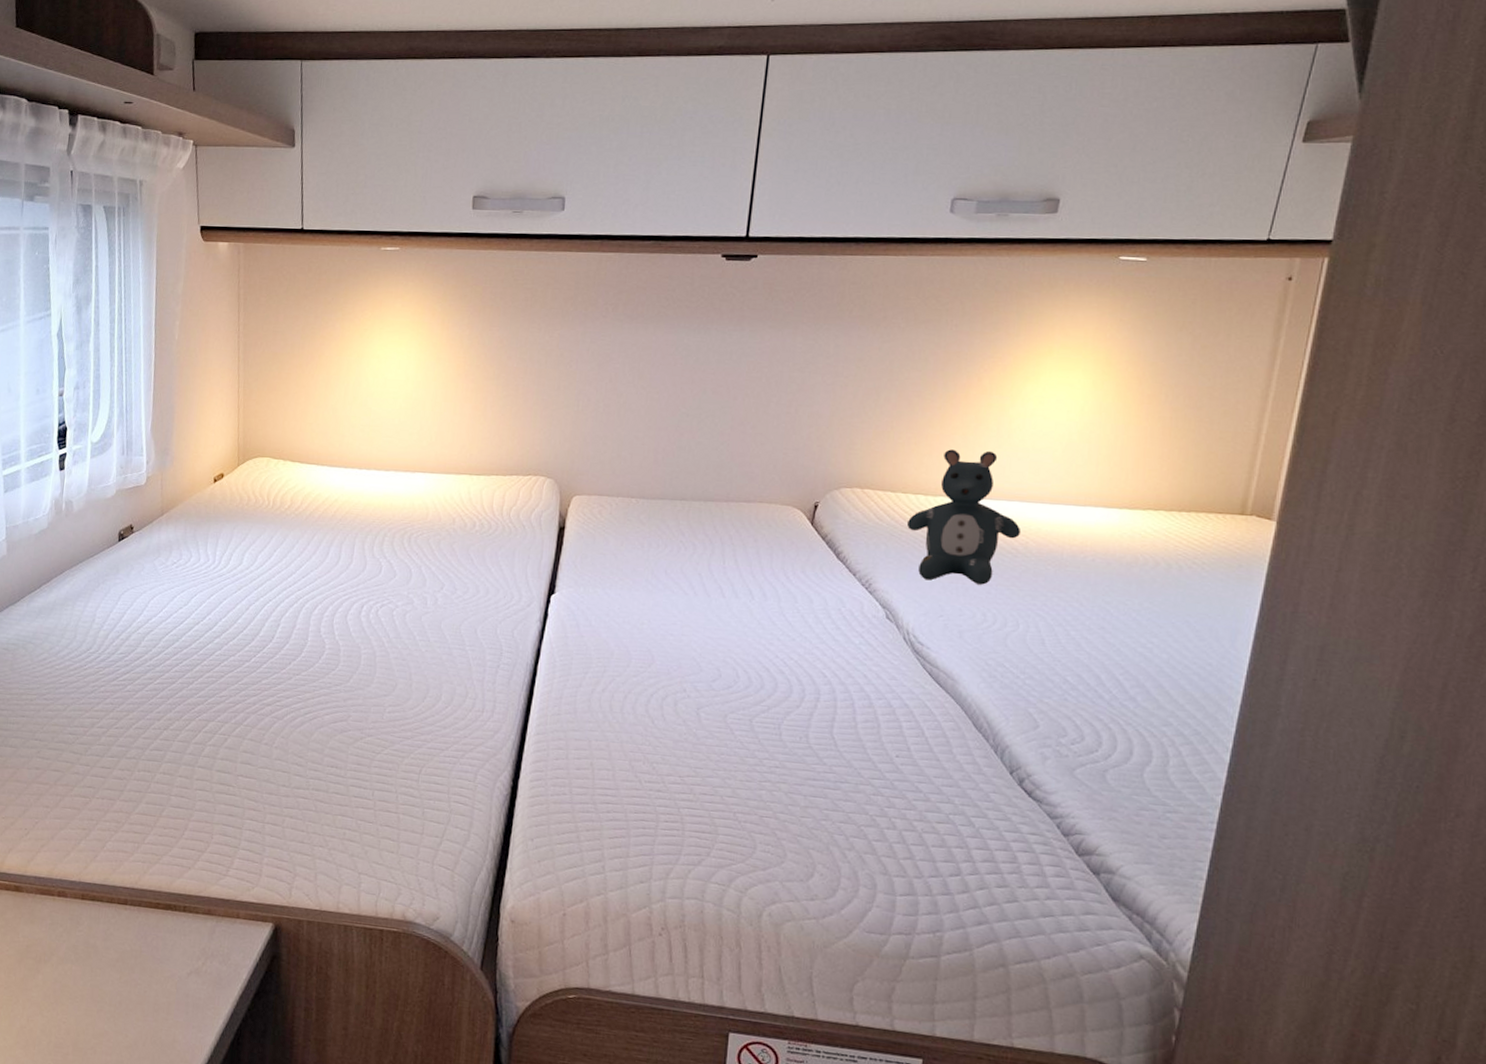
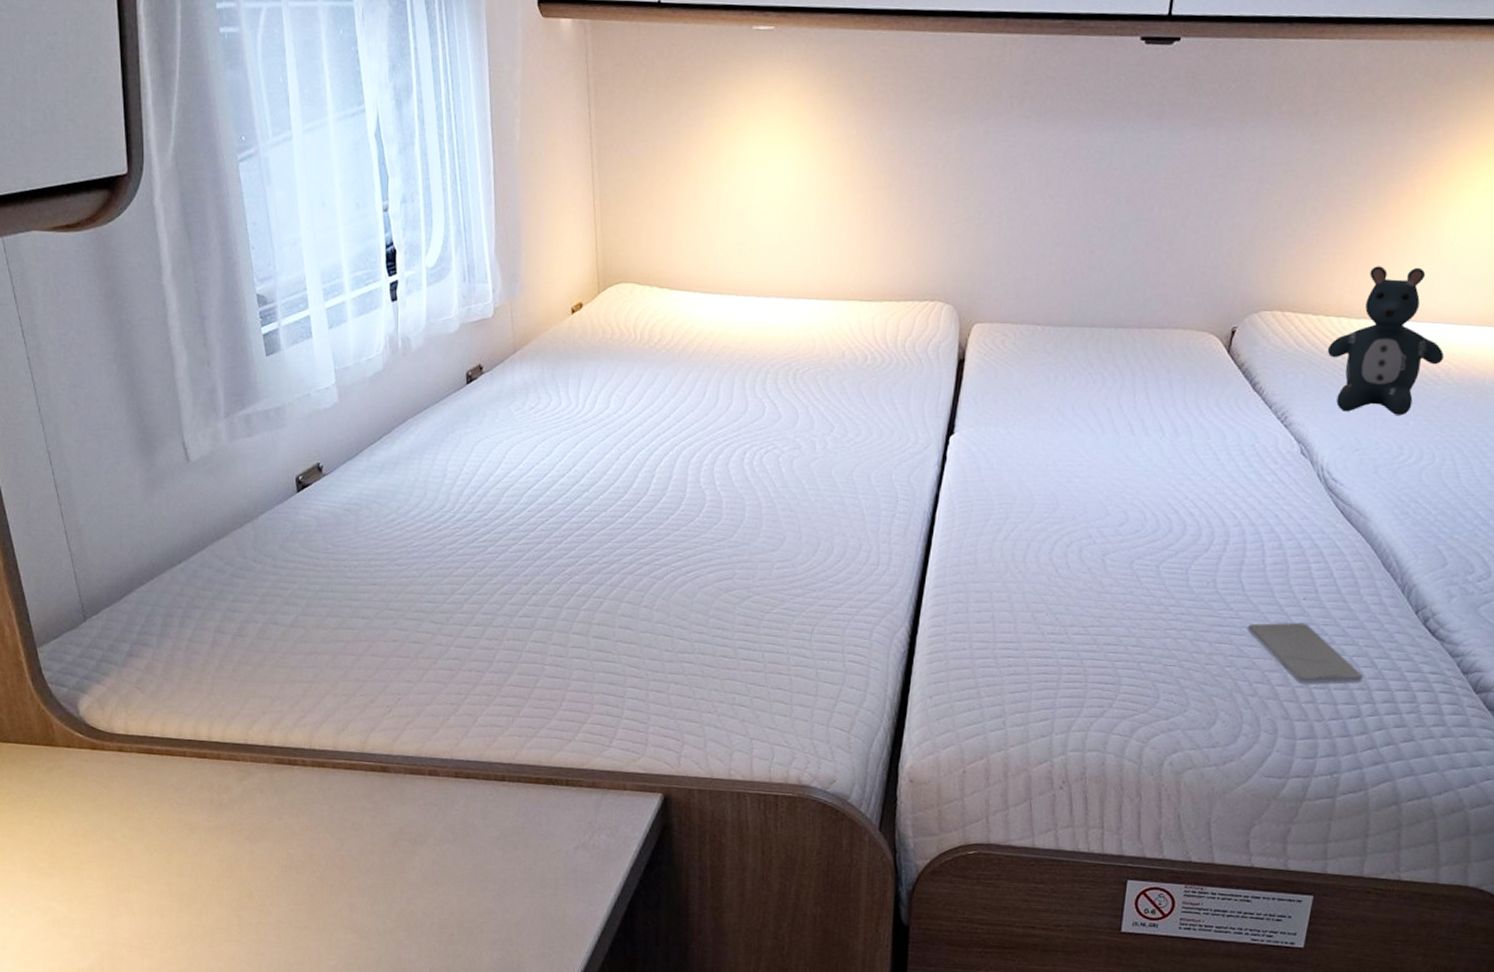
smartphone: none [841,778,962,842] -> present [1246,622,1364,686]

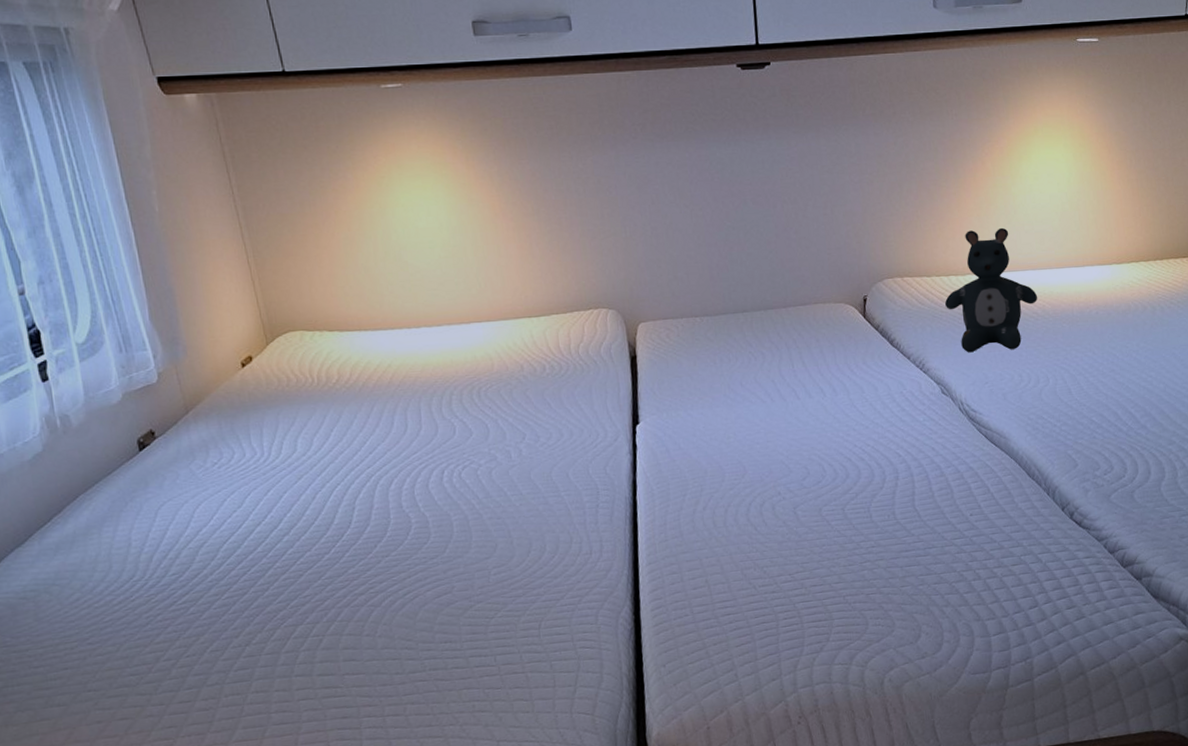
smartphone: present [1246,622,1364,686] -> none [929,535,1033,589]

